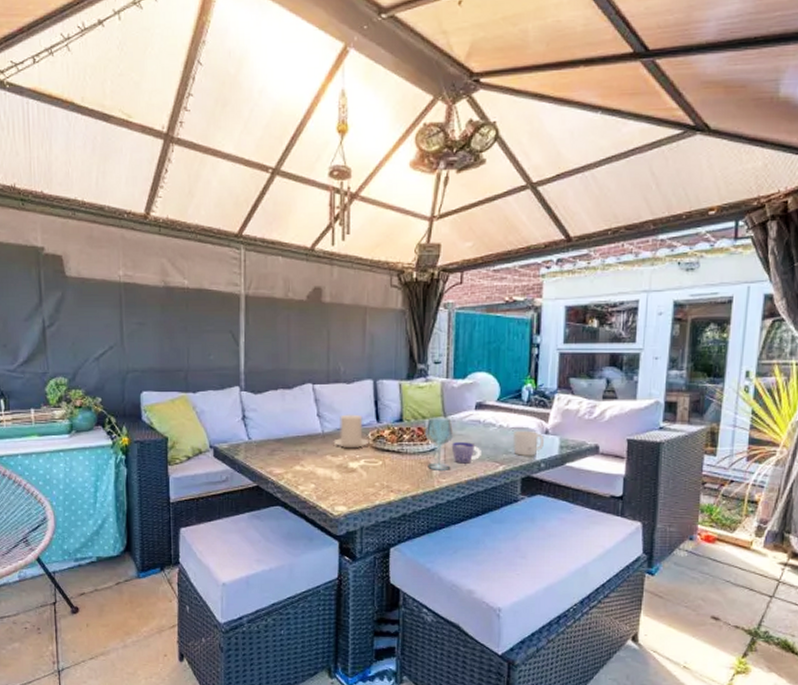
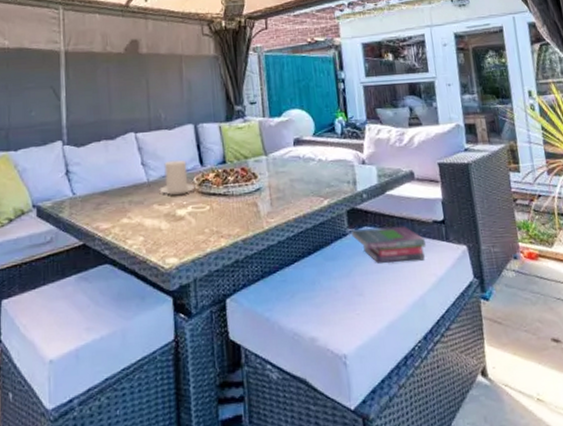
wine glass: present [425,418,454,470] -> none [248,156,278,211]
cup: present [451,442,481,464] -> none [275,179,305,202]
mug: present [513,430,544,456] -> none [332,162,363,188]
books: none [523,496,598,532] -> present [351,225,426,264]

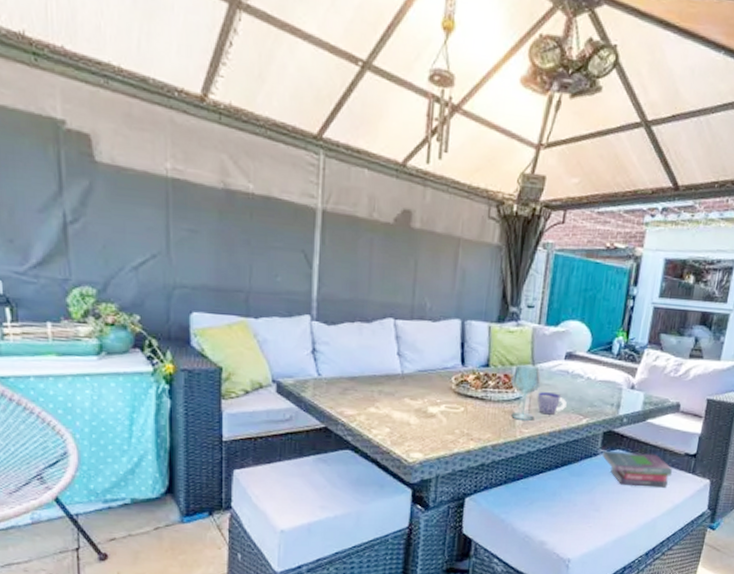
candle: present [159,159,195,195] -> none [413,355,452,392]
wine glass: none [248,156,278,211] -> present [511,365,541,421]
cup: none [275,179,305,202] -> present [536,392,567,415]

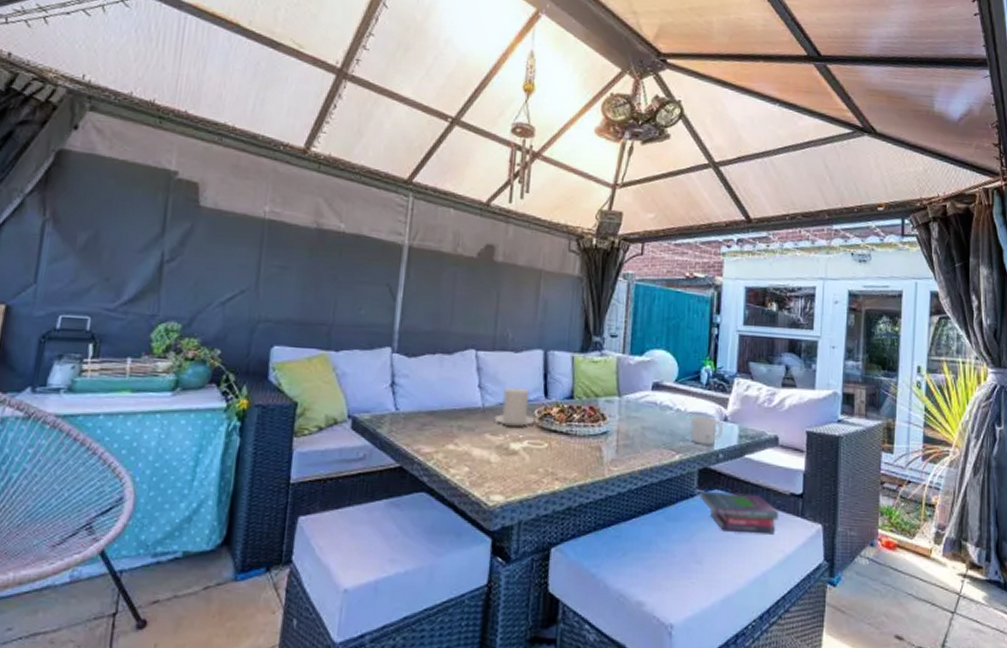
candle: none [413,355,452,392] -> present [494,387,535,426]
wine glass: present [511,365,541,421] -> none [597,397,629,457]
cup: present [536,392,567,415] -> none [625,425,657,451]
mug: none [598,383,629,410] -> present [690,415,723,445]

